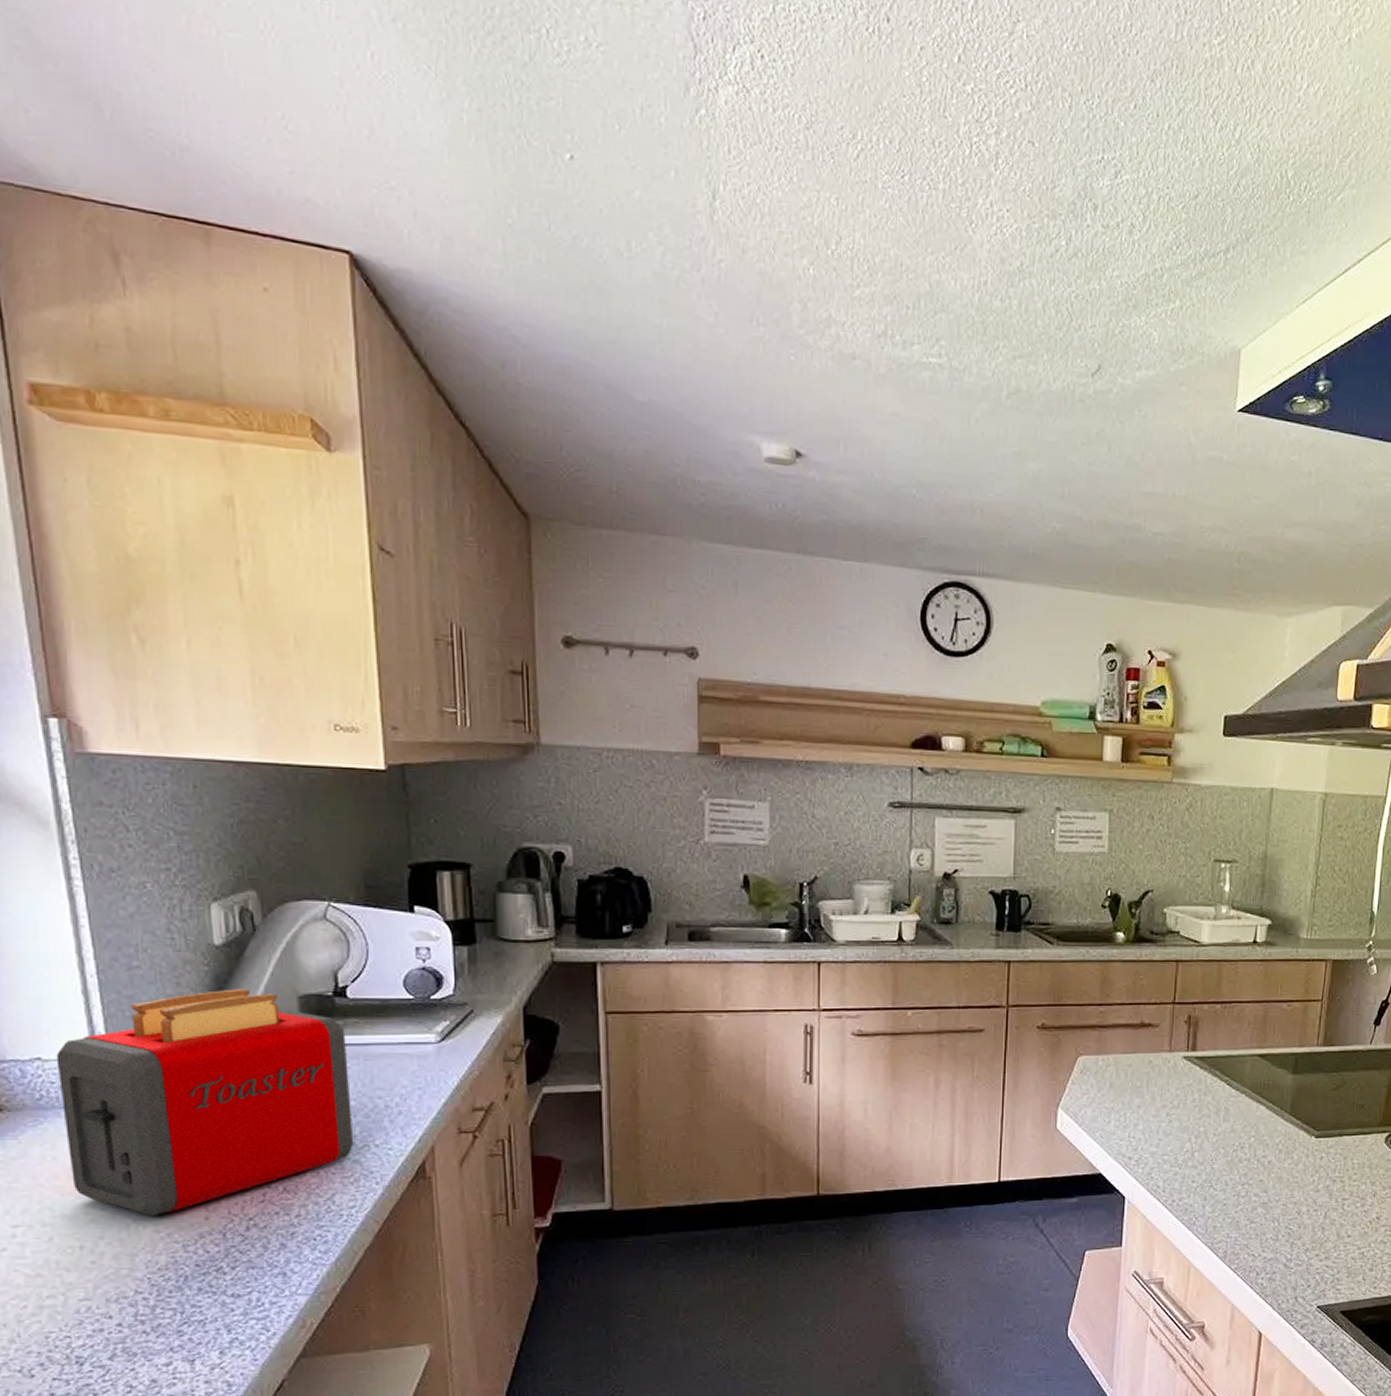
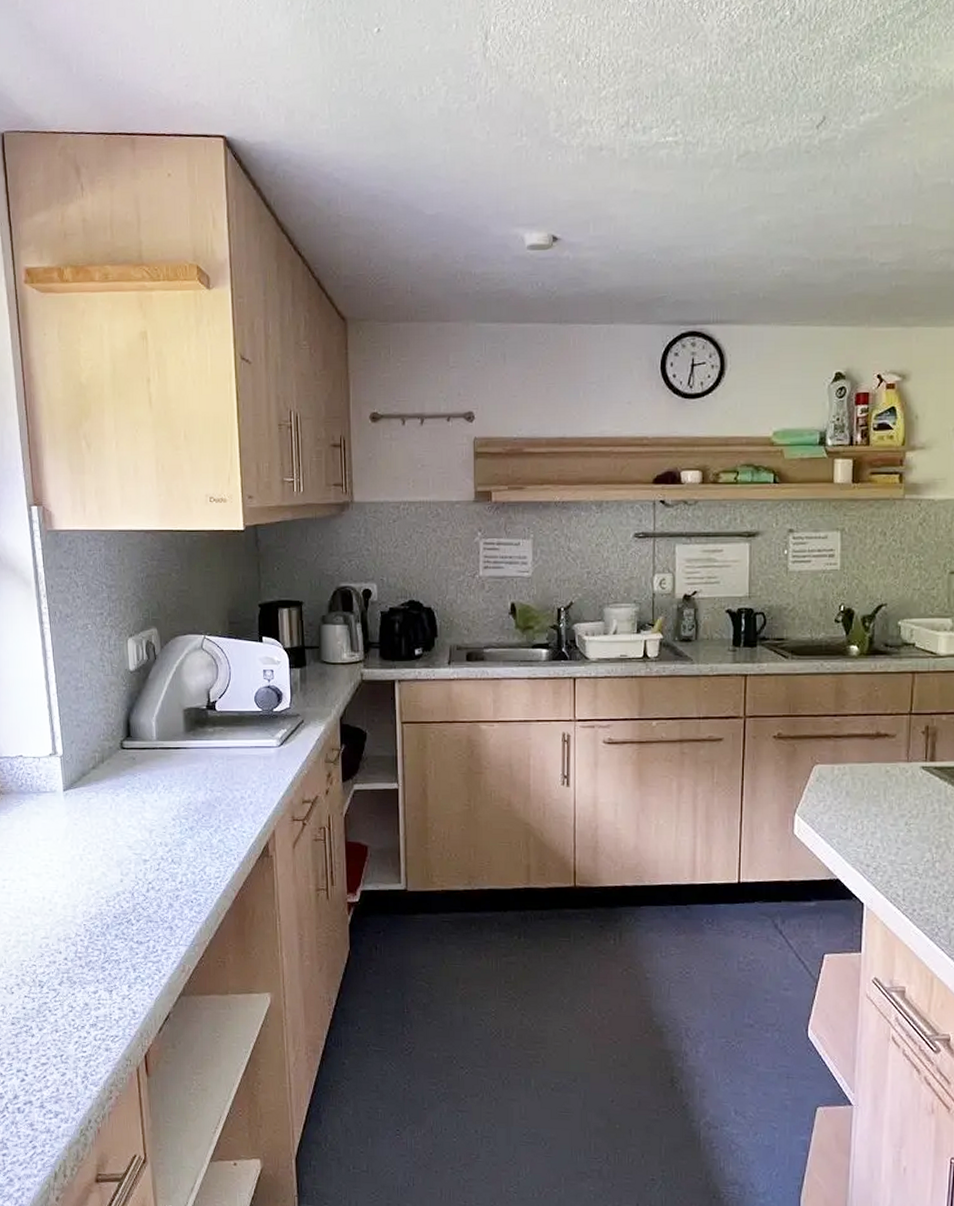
toaster: present [56,989,354,1217] -> none [31,704,220,878]

